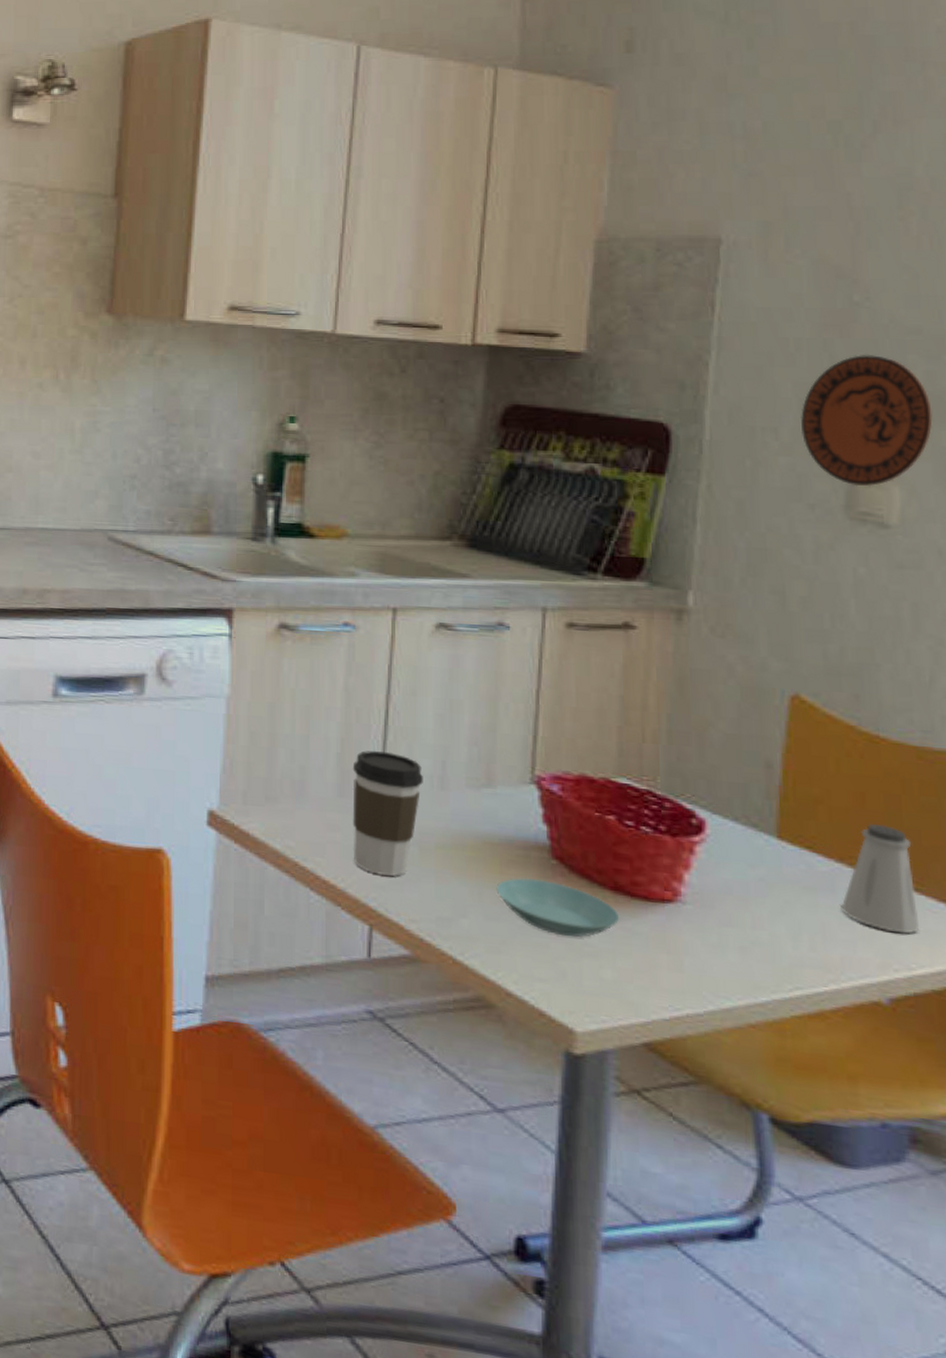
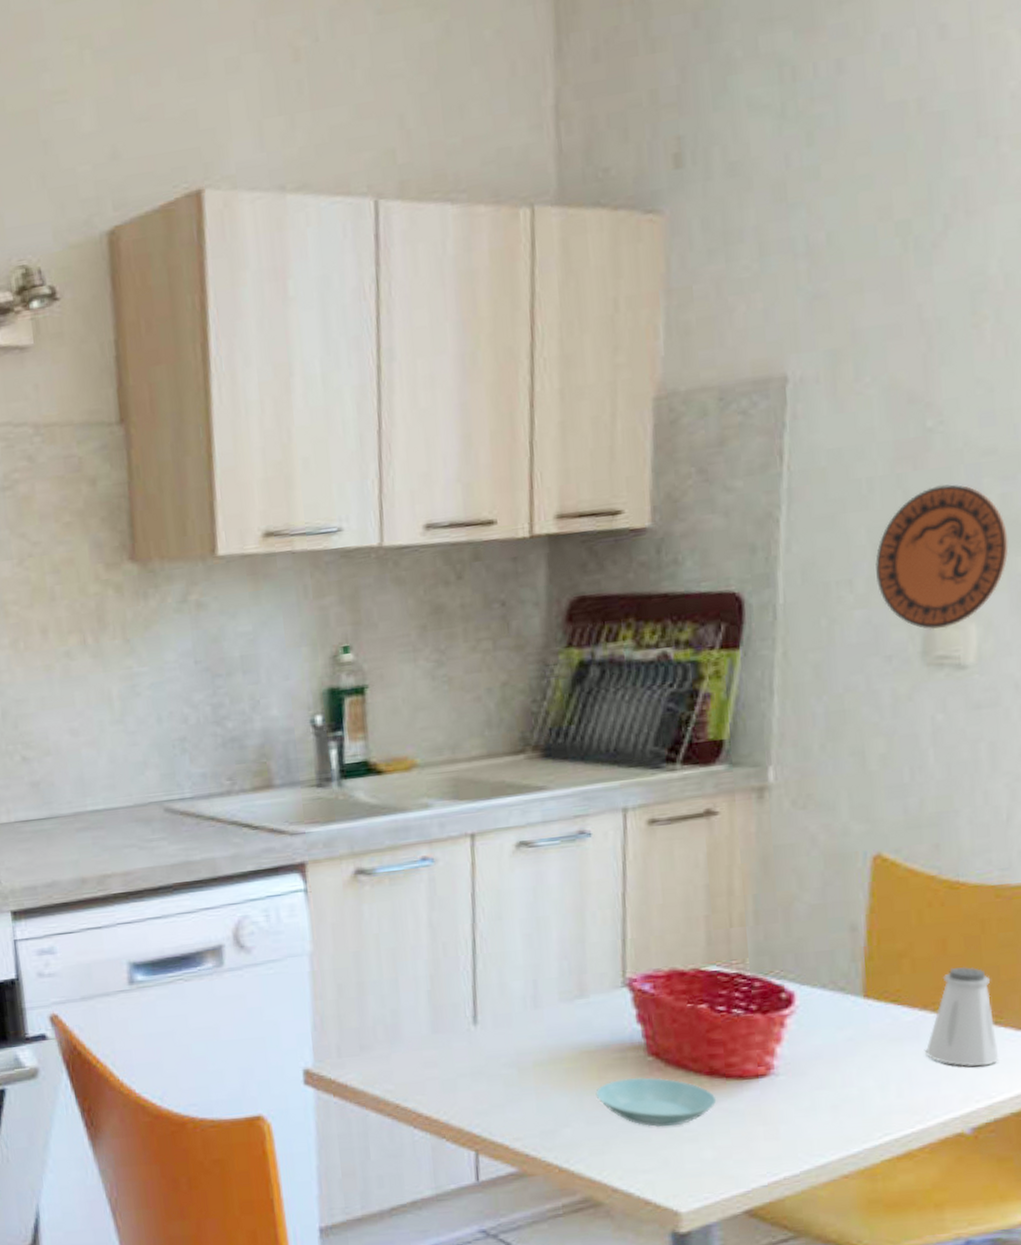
coffee cup: present [352,750,423,876] -> none [444,980,516,1102]

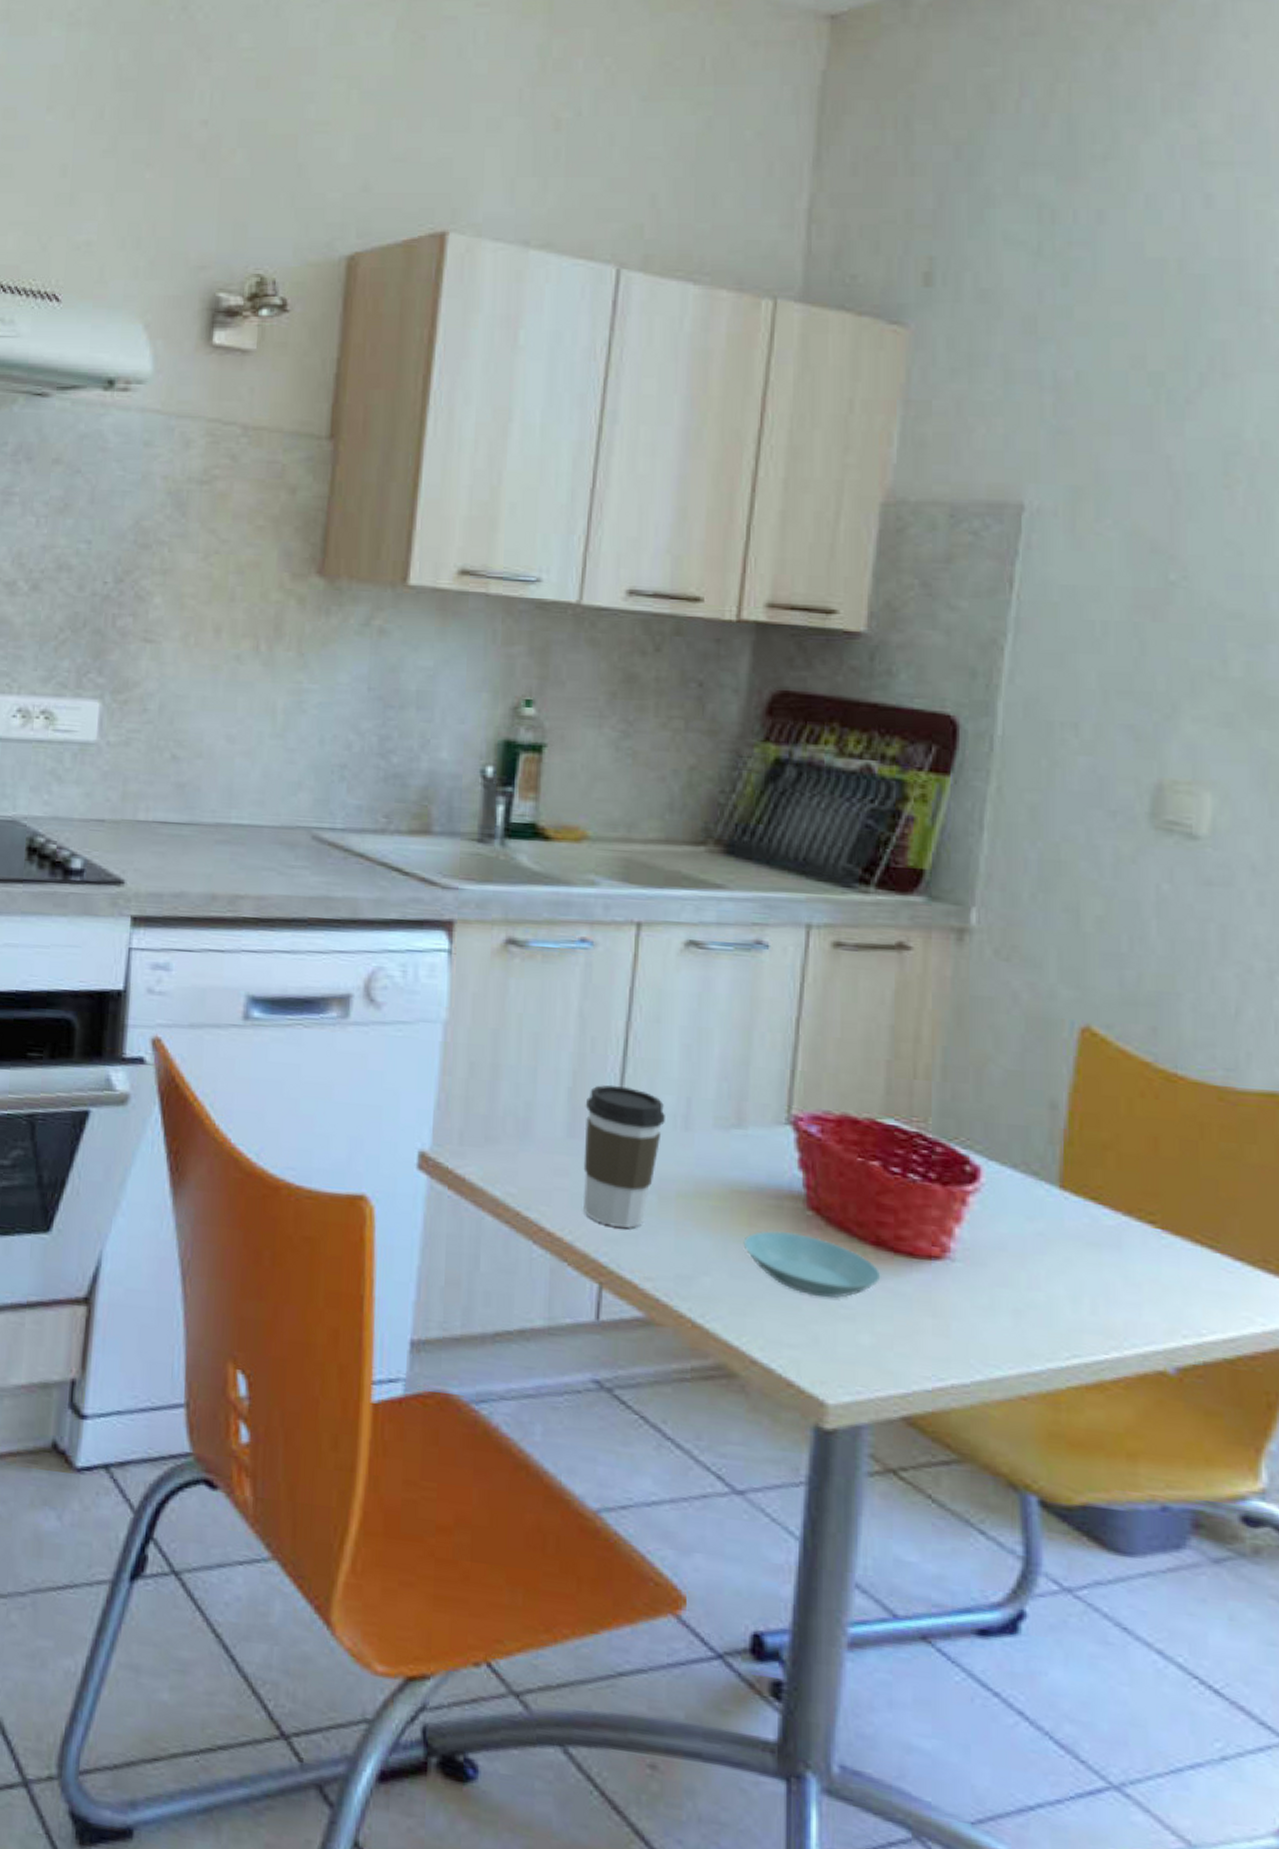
coffee cup: none [444,980,516,1102] -> present [583,1084,665,1228]
decorative plate: present [875,484,1009,630] -> none [1105,640,1252,793]
saltshaker: present [925,966,999,1067] -> none [1127,1171,1213,1297]

